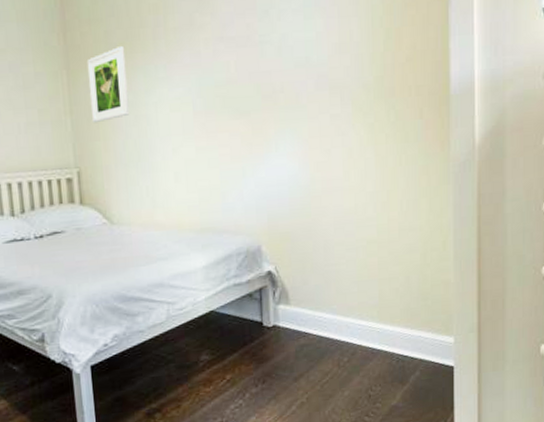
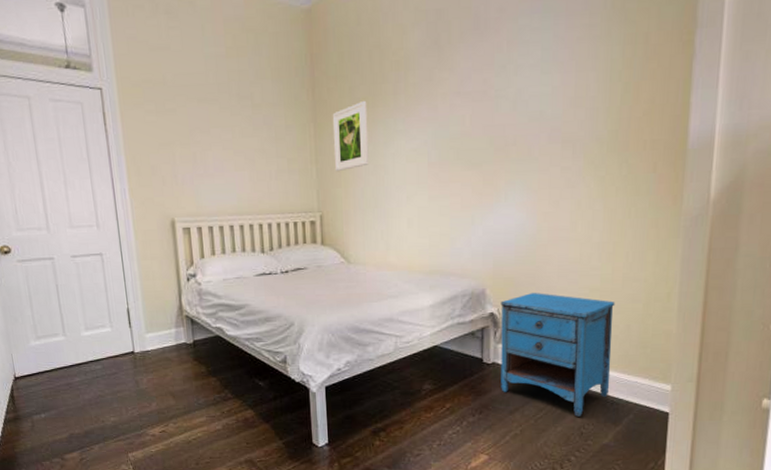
nightstand: none [277,247,394,378] -> present [500,293,615,417]

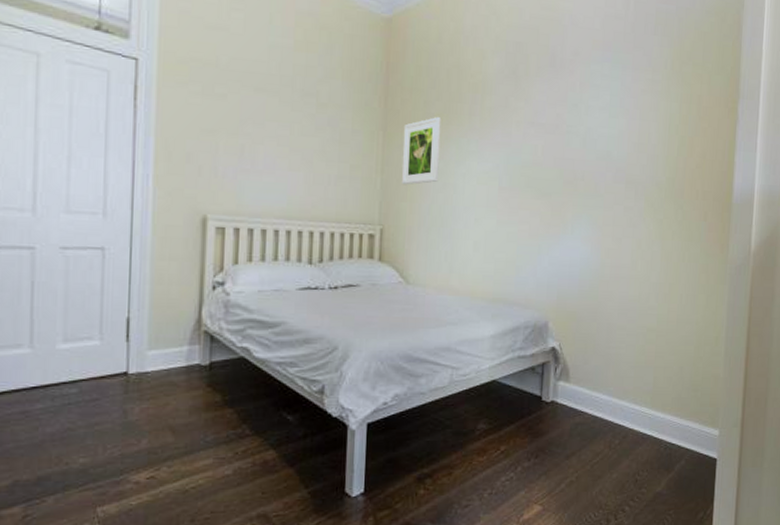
nightstand: present [500,293,615,417] -> none [558,329,670,462]

